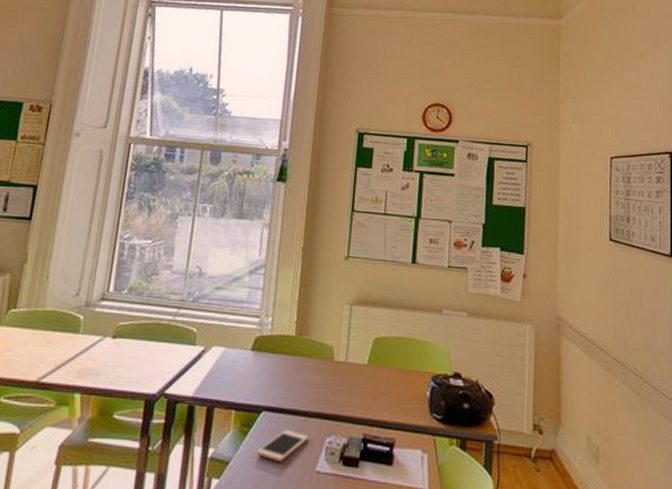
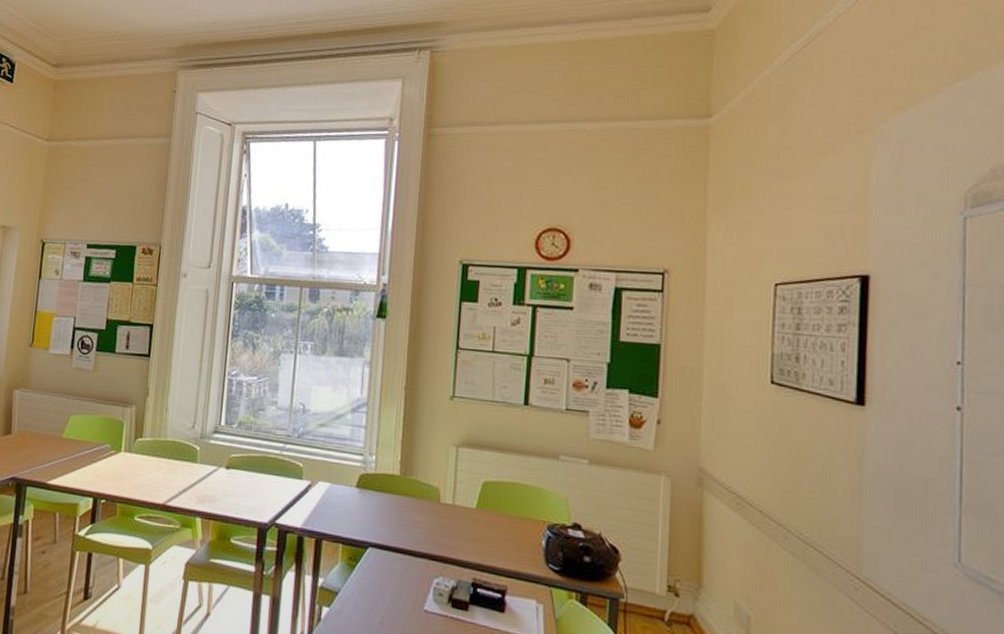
cell phone: present [256,429,309,461] -> none [364,567,416,597]

